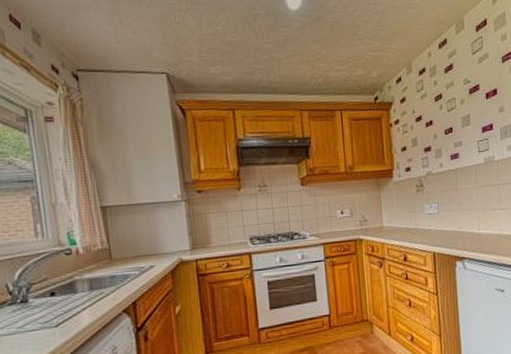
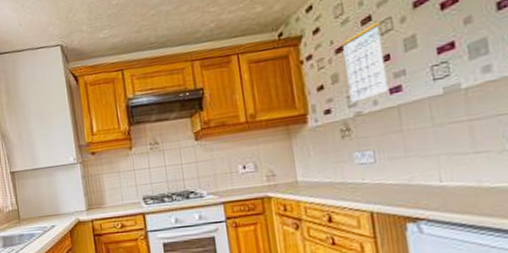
calendar: none [420,98,451,164] -> present [341,21,389,103]

